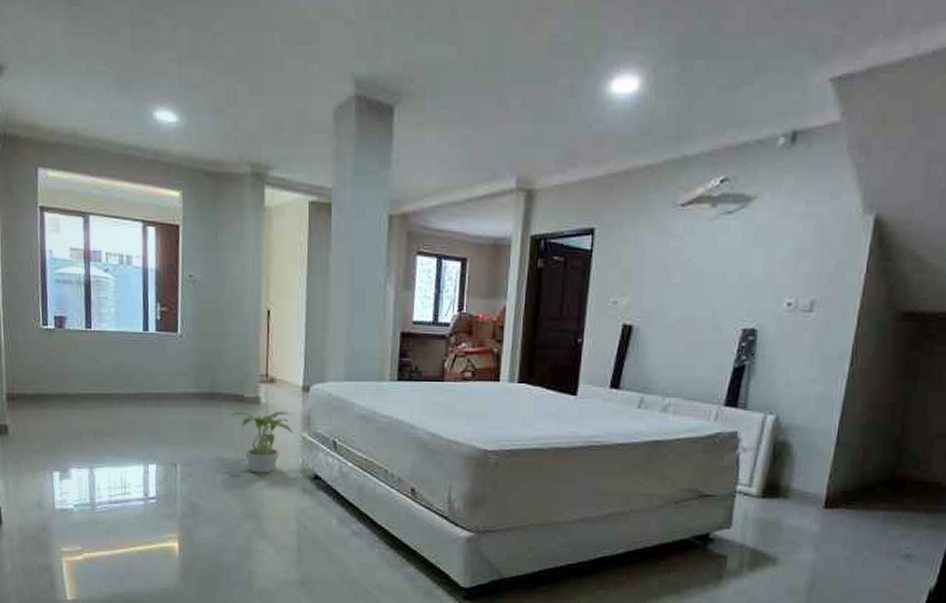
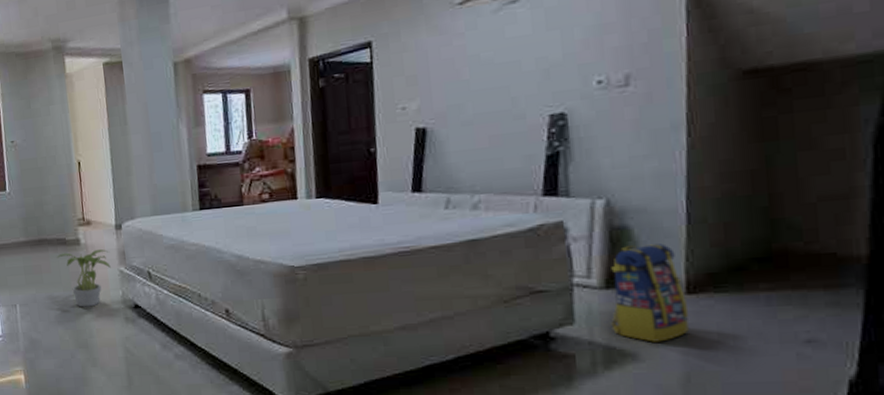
backpack: none [760,460,824,549] -> present [611,244,689,342]

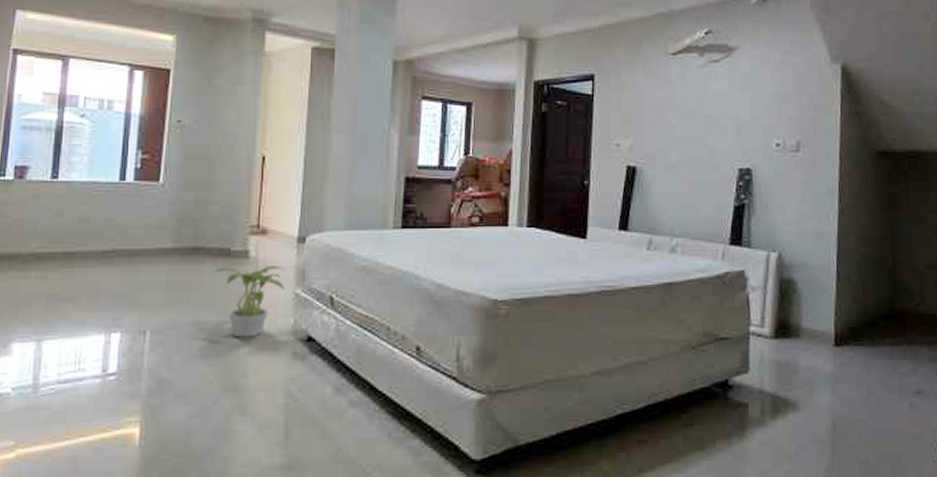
backpack: present [611,244,689,342] -> none [777,298,836,392]

